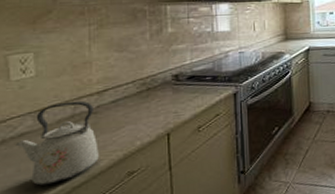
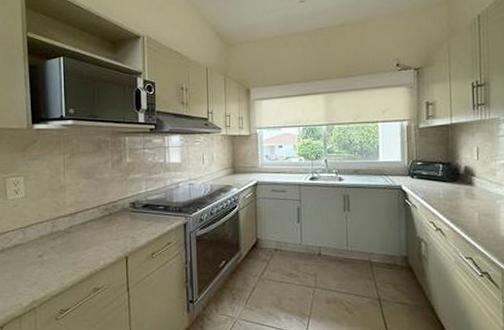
kettle: present [15,101,99,186] -> none [11,220,71,291]

